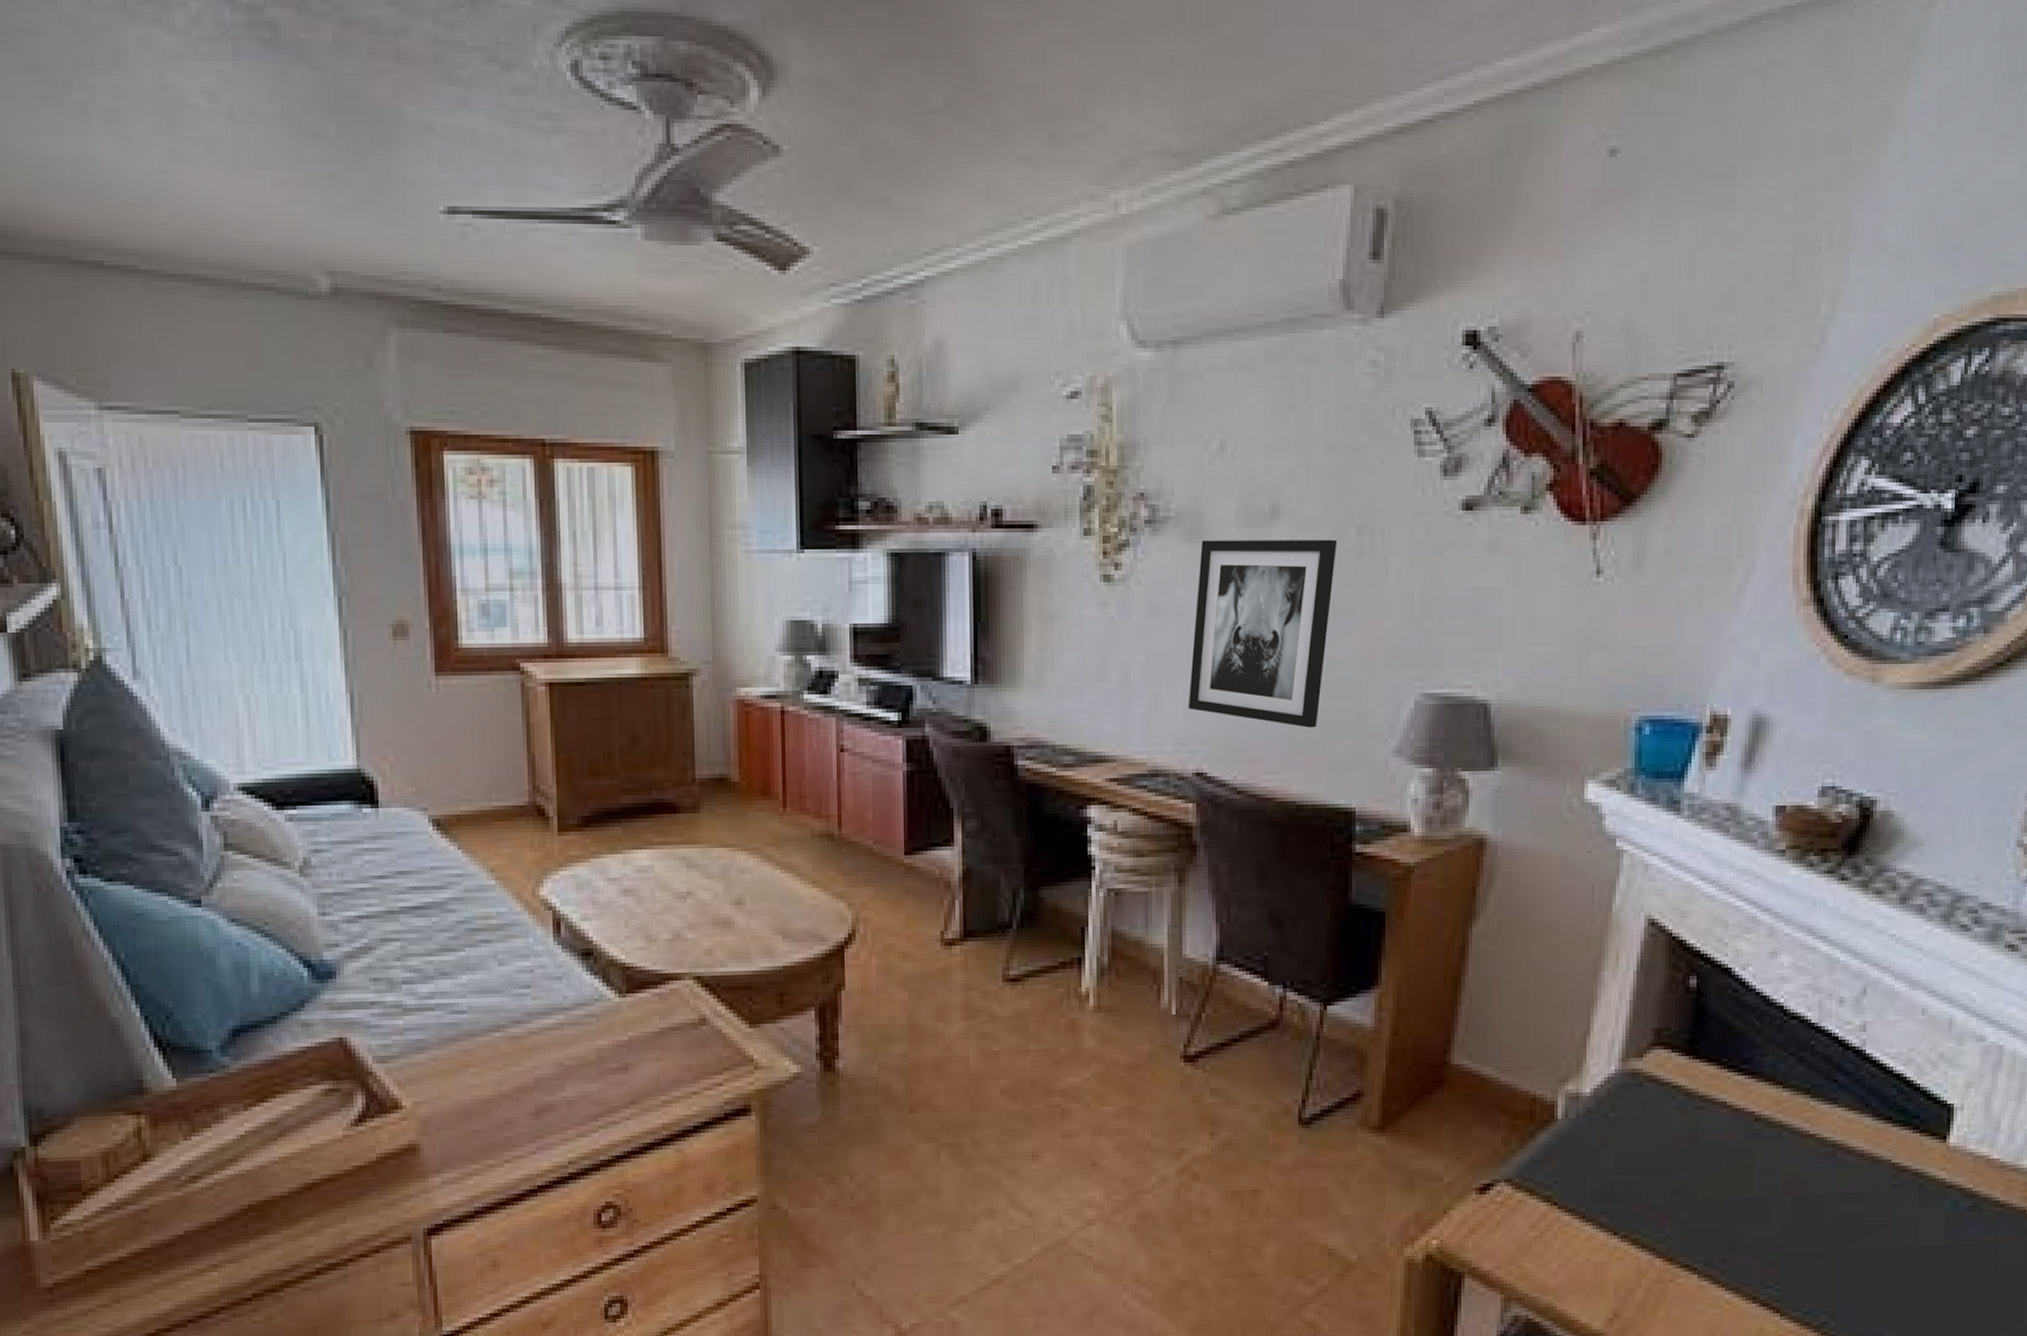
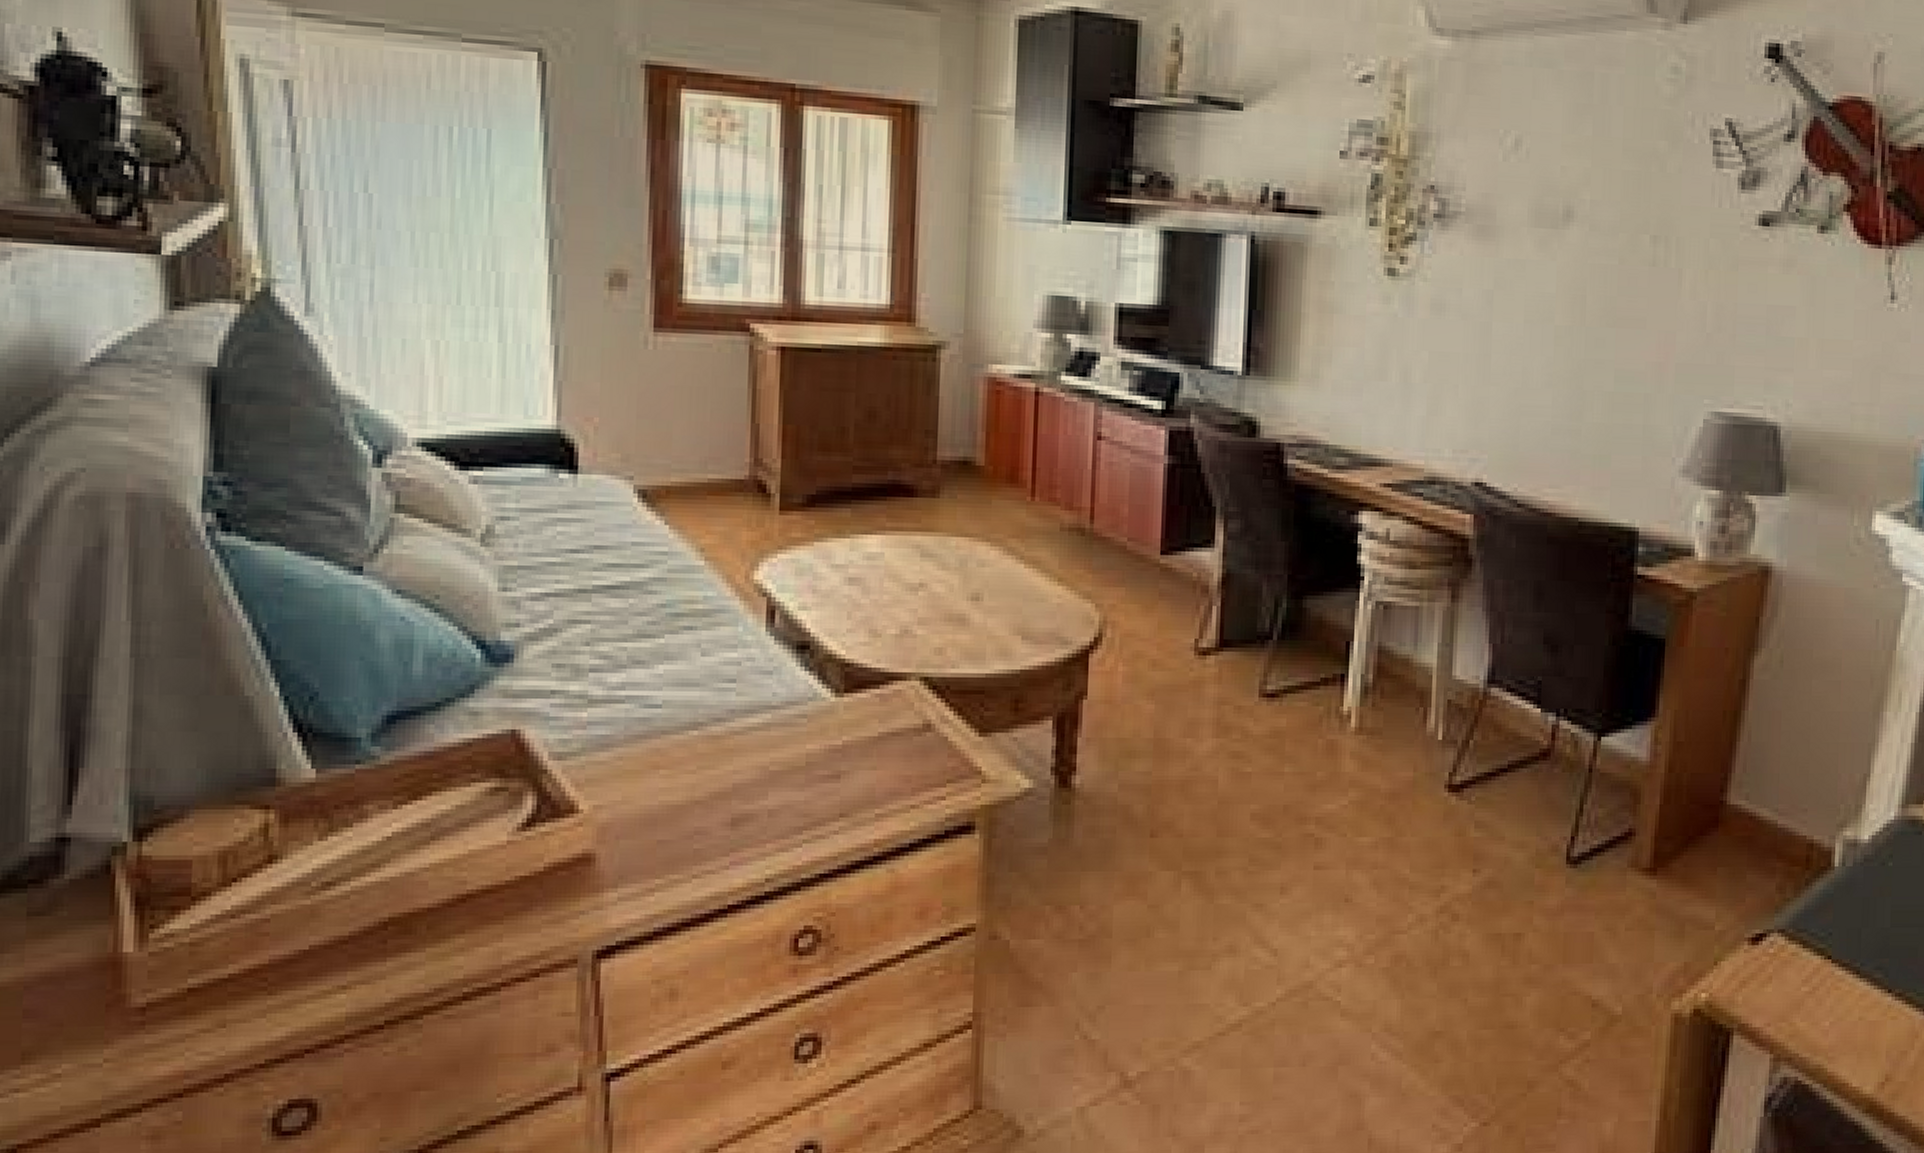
wall art: present [1188,539,1338,728] -> none [1470,239,1631,441]

